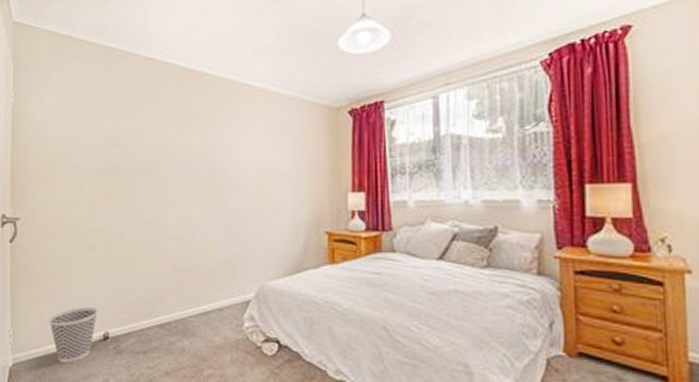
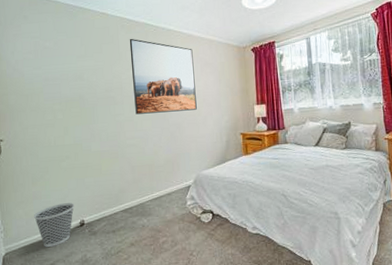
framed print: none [180,92,266,196] -> present [129,38,197,115]

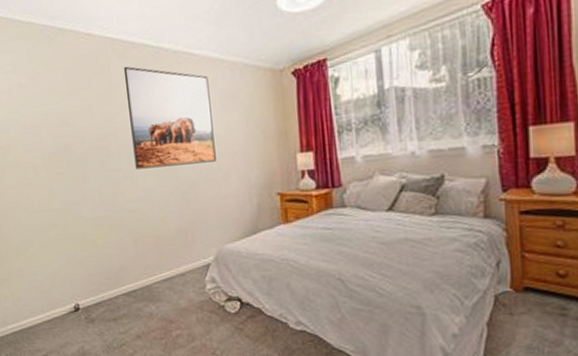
wastebasket: present [34,203,74,247] -> none [21,282,67,335]

